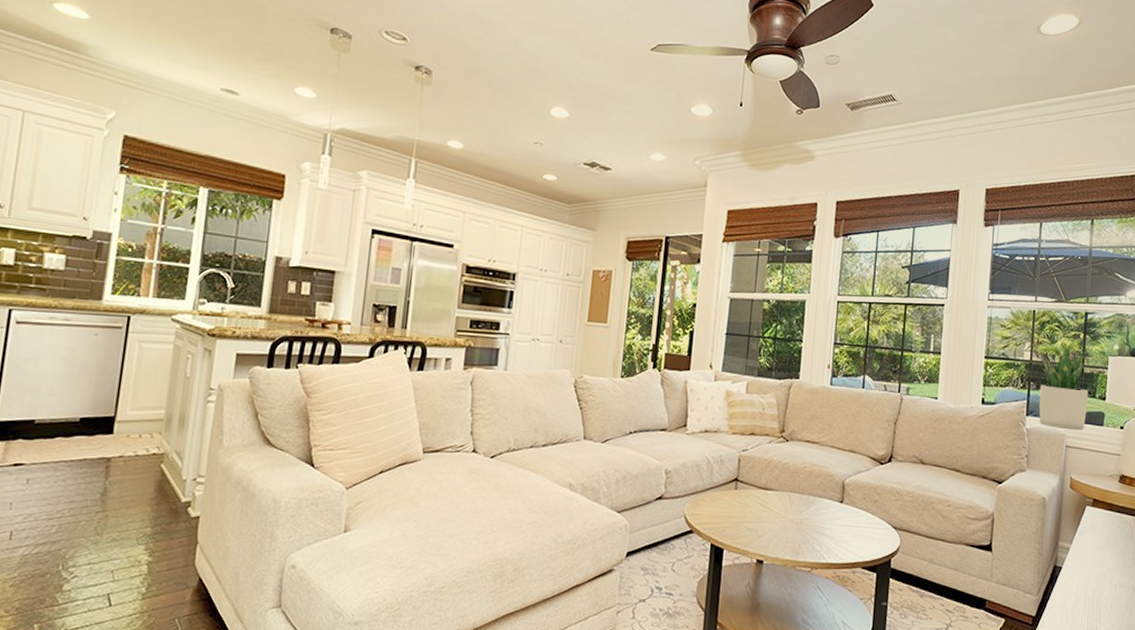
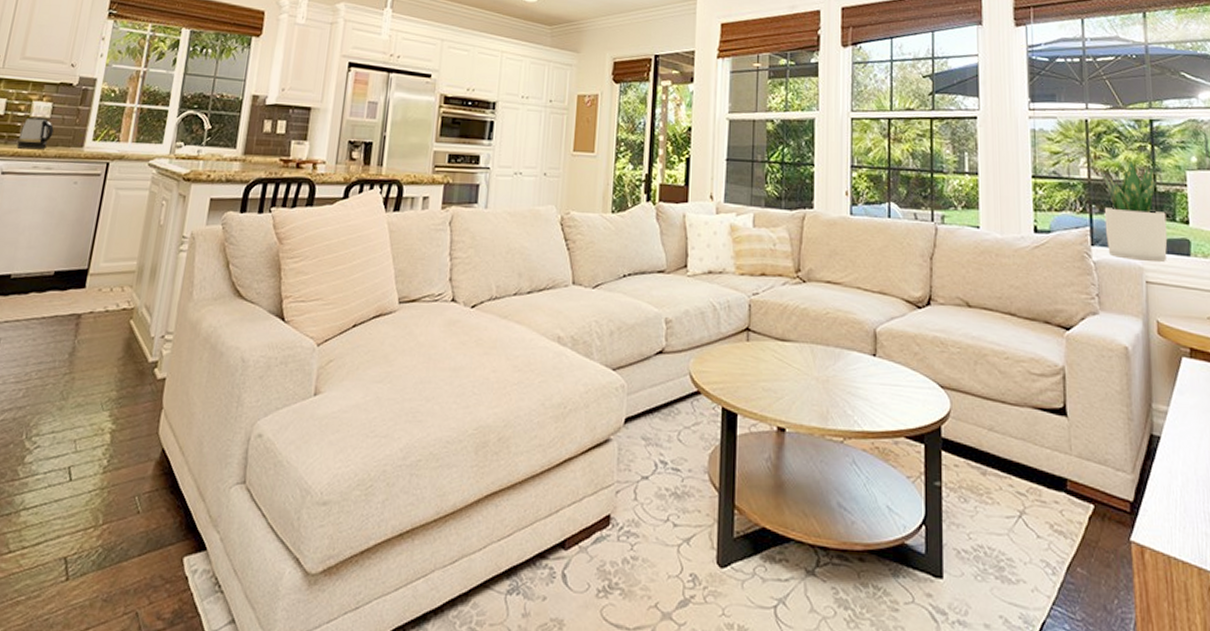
kettle: none [30,268,69,300] -> present [17,116,54,149]

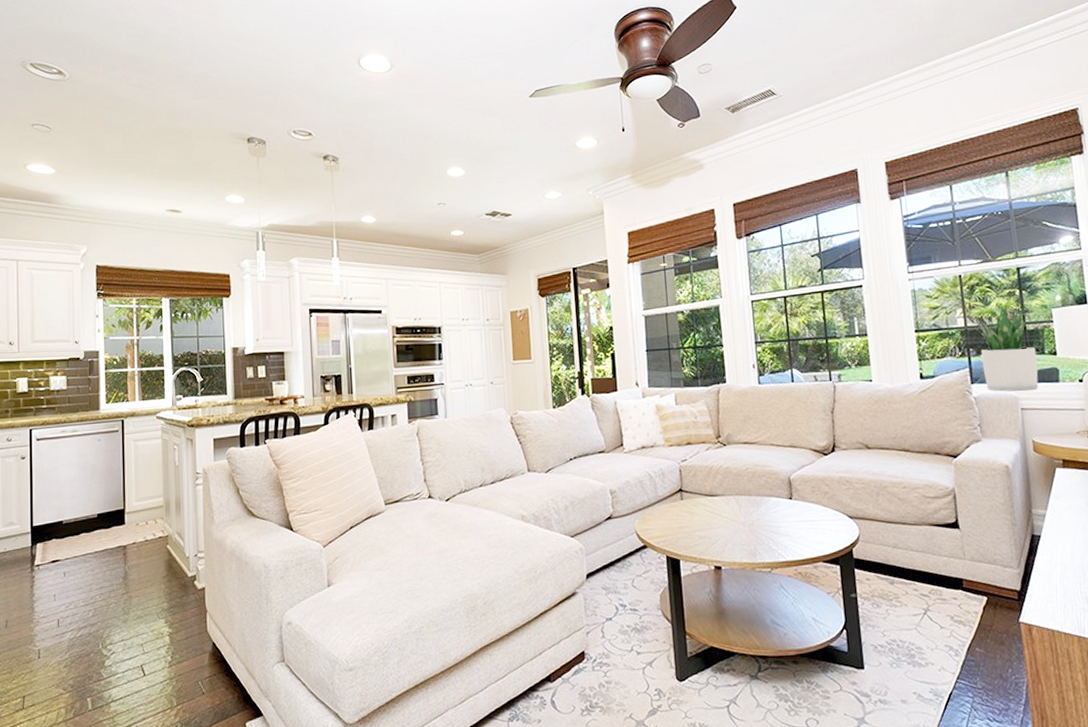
kettle: present [17,116,54,149] -> none [44,389,72,417]

